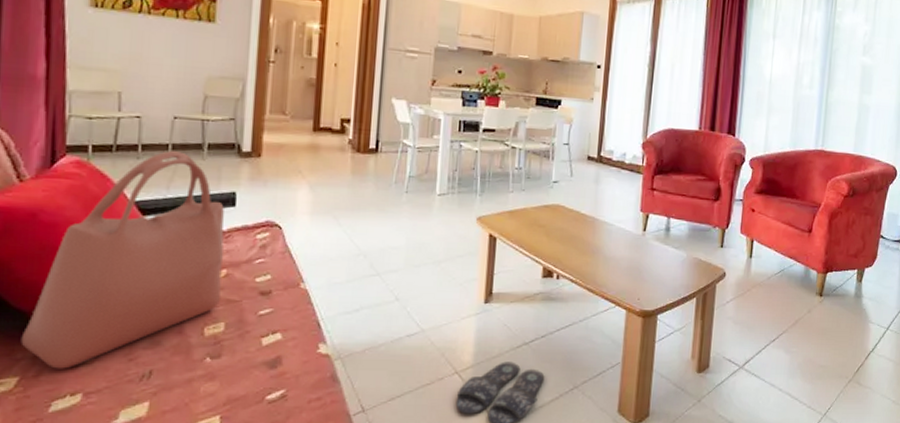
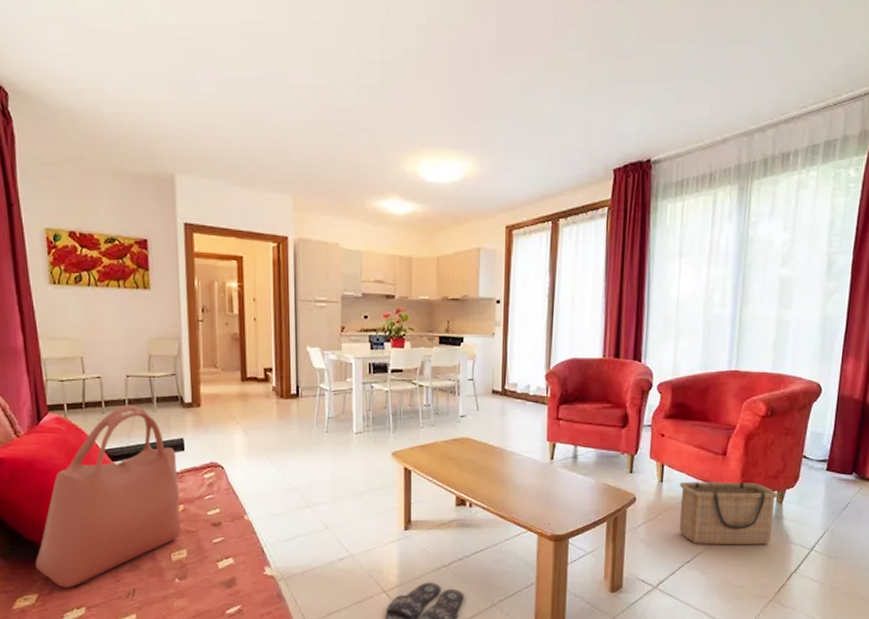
basket: none [766,258,859,323] -> present [679,482,779,545]

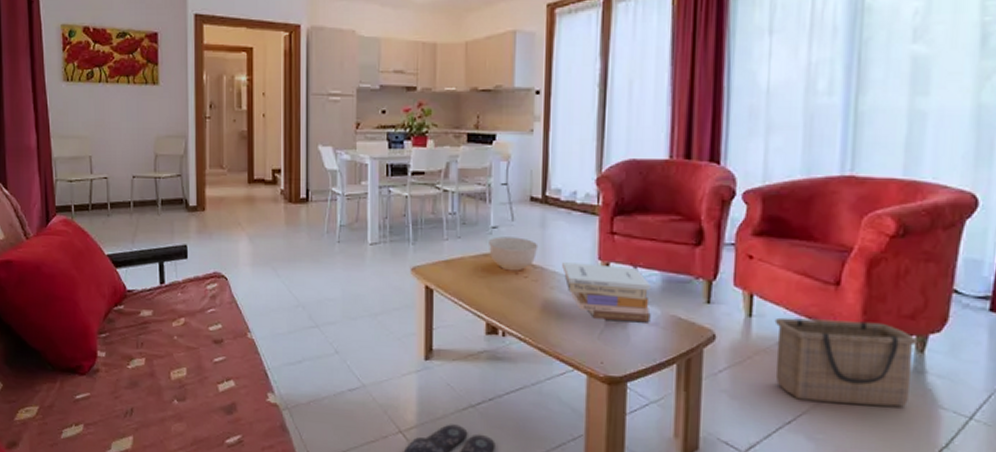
handbag: present [35,405,181,588] -> none [37,208,182,402]
bowl: none [458,424,499,453] -> present [489,236,539,272]
books: none [518,444,588,489] -> present [562,262,652,322]

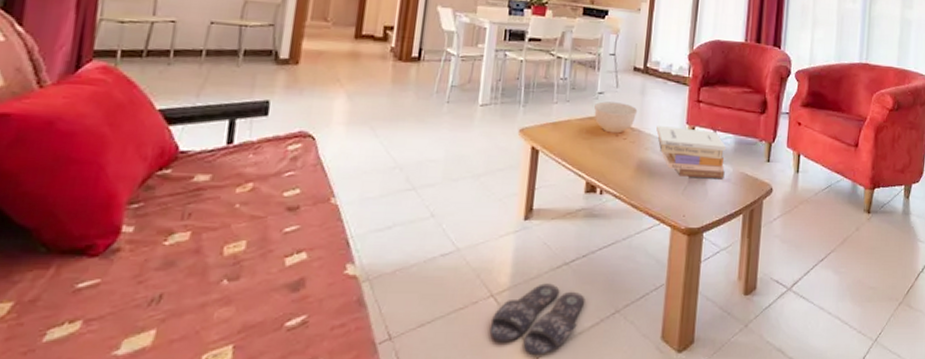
basket: present [774,317,918,407] -> none [814,173,906,242]

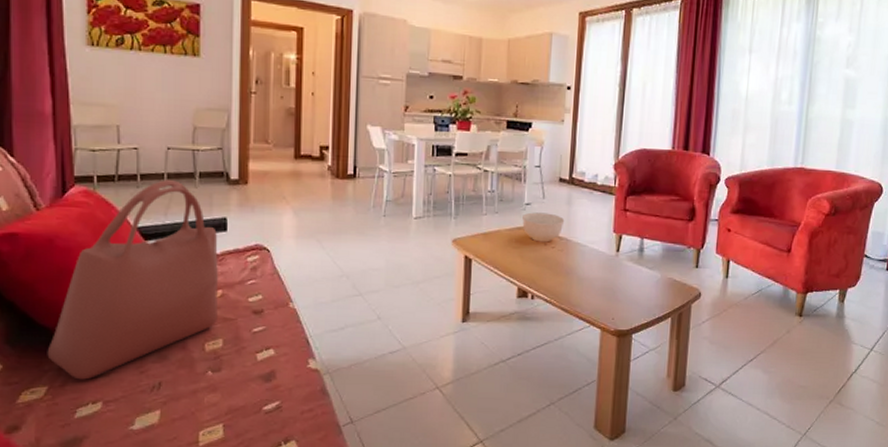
handbag: none [20,57,256,293] -> present [47,180,219,380]
slippers: present [490,283,585,356] -> none [437,378,522,440]
books: present [656,126,727,178] -> none [584,235,655,284]

